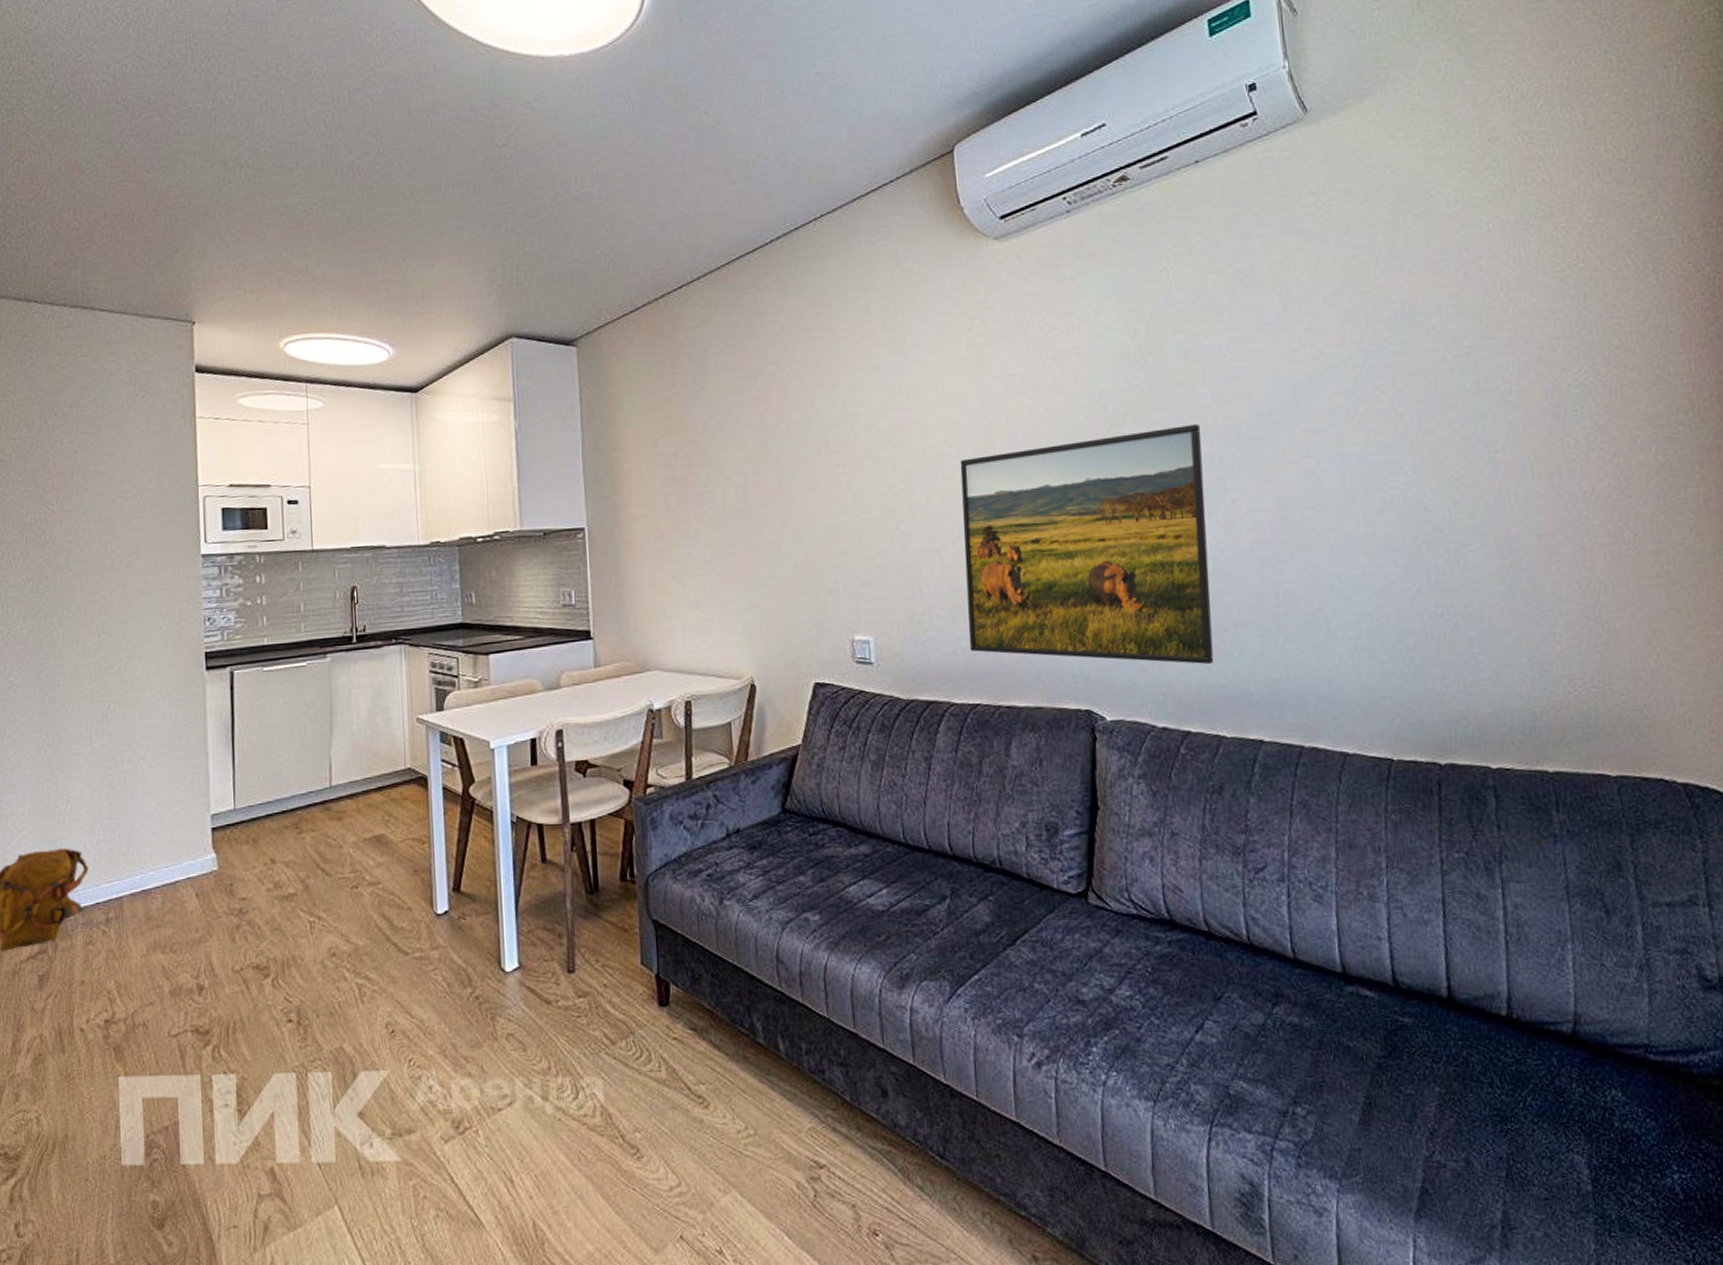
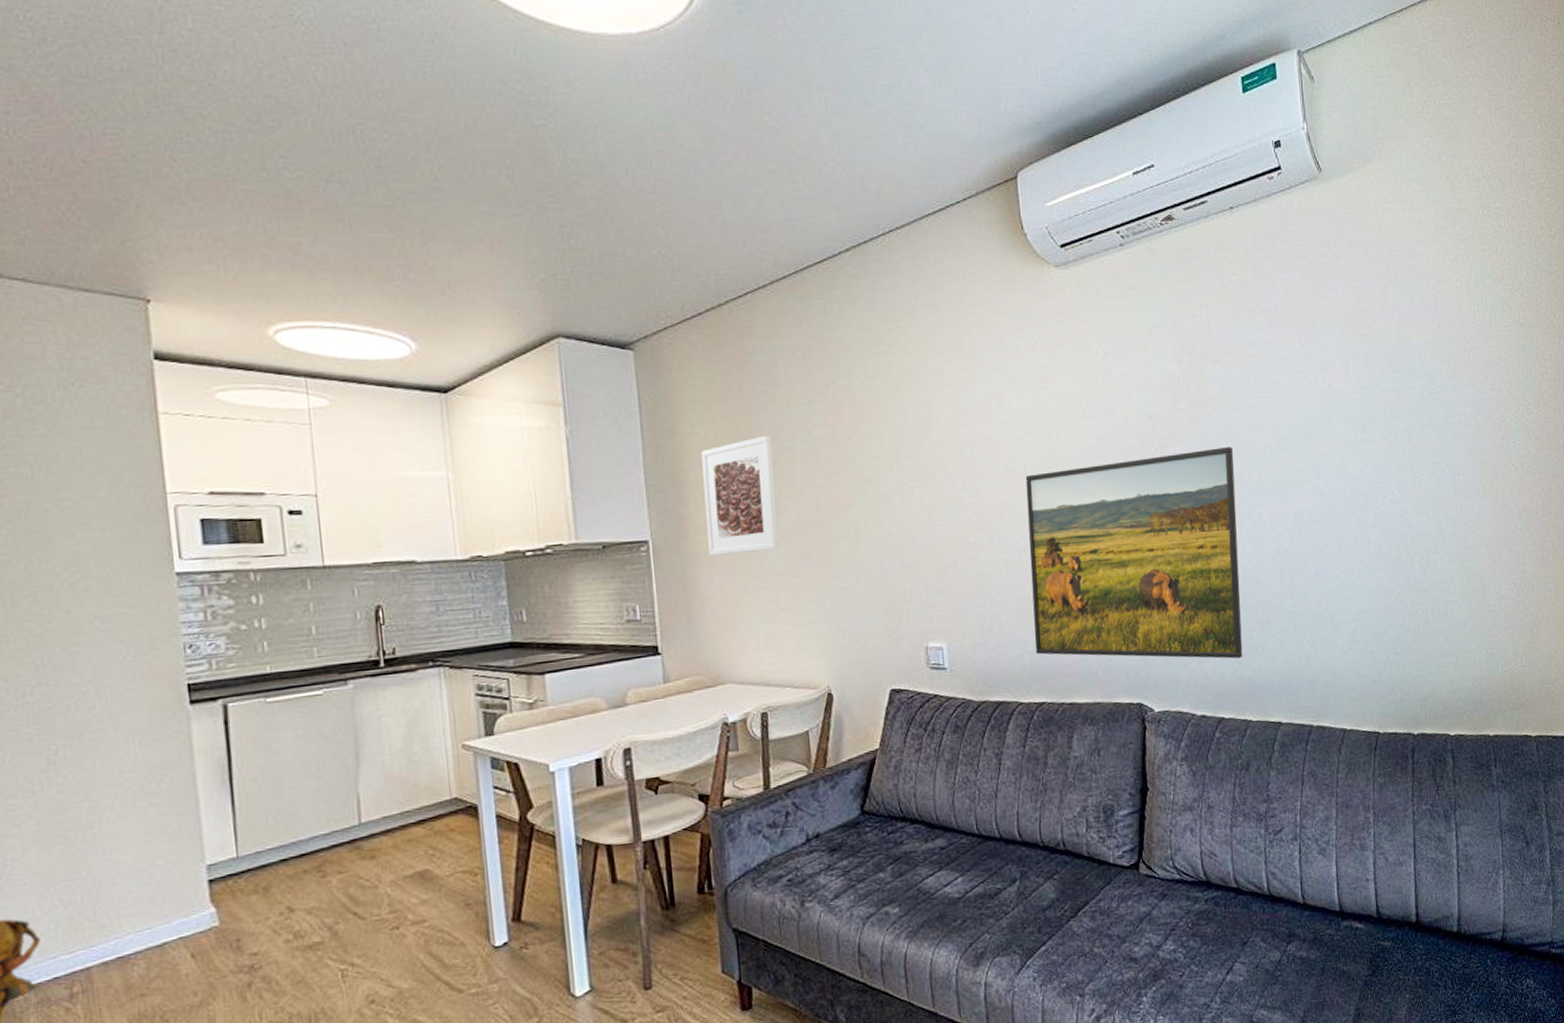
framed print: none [635,424,707,543] -> present [701,435,780,556]

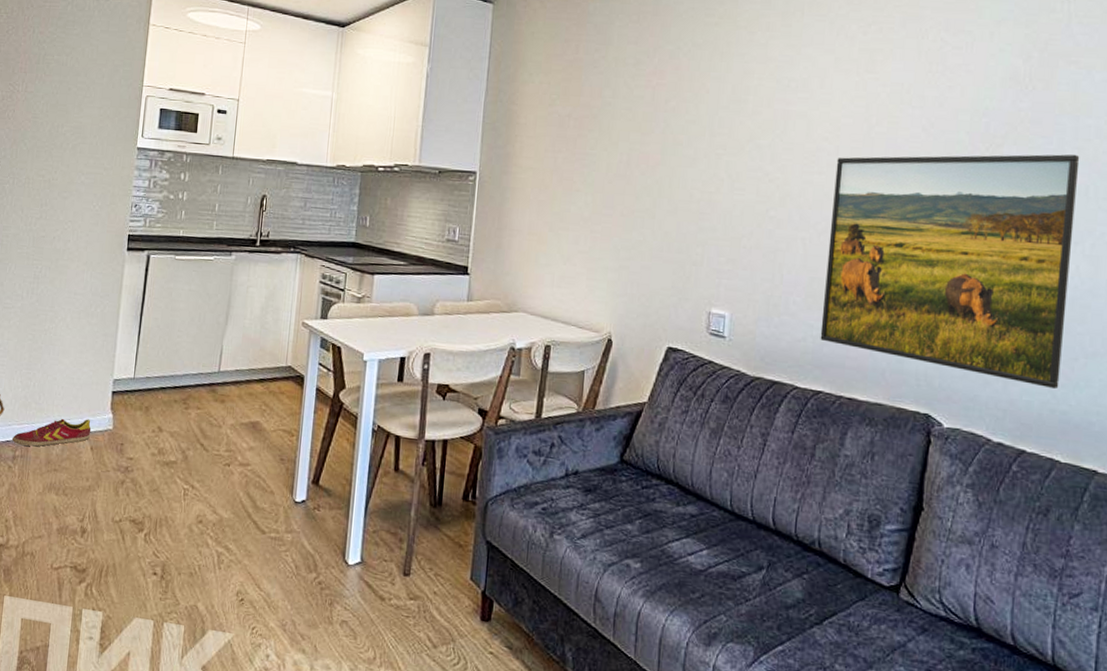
shoe: none [61,921,188,979] -> present [11,418,92,447]
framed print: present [701,435,780,556] -> none [524,89,598,197]

